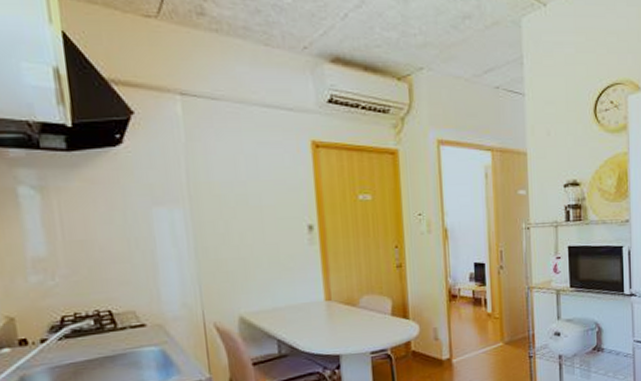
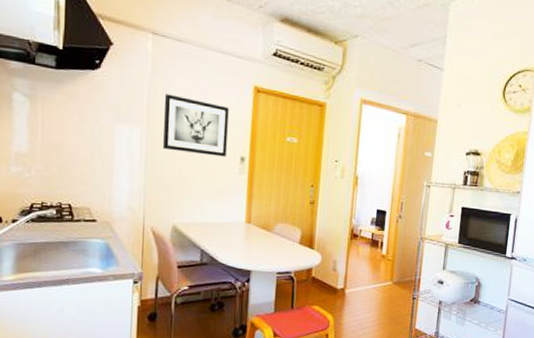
wall art: none [206,163,291,230] -> present [163,94,229,157]

